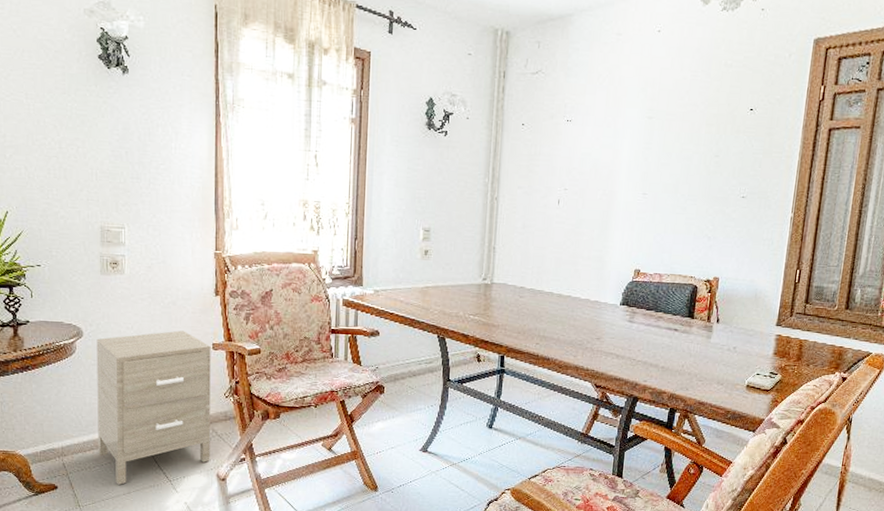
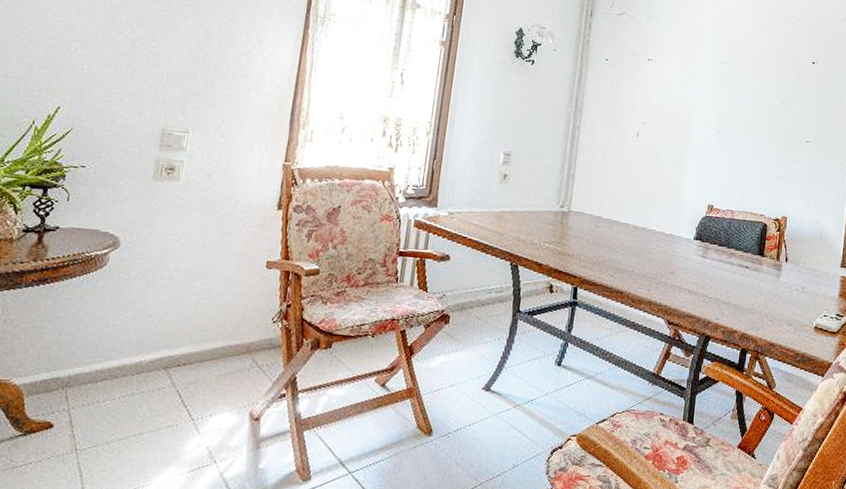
nightstand: present [96,330,211,485] -> none [112,245,265,424]

